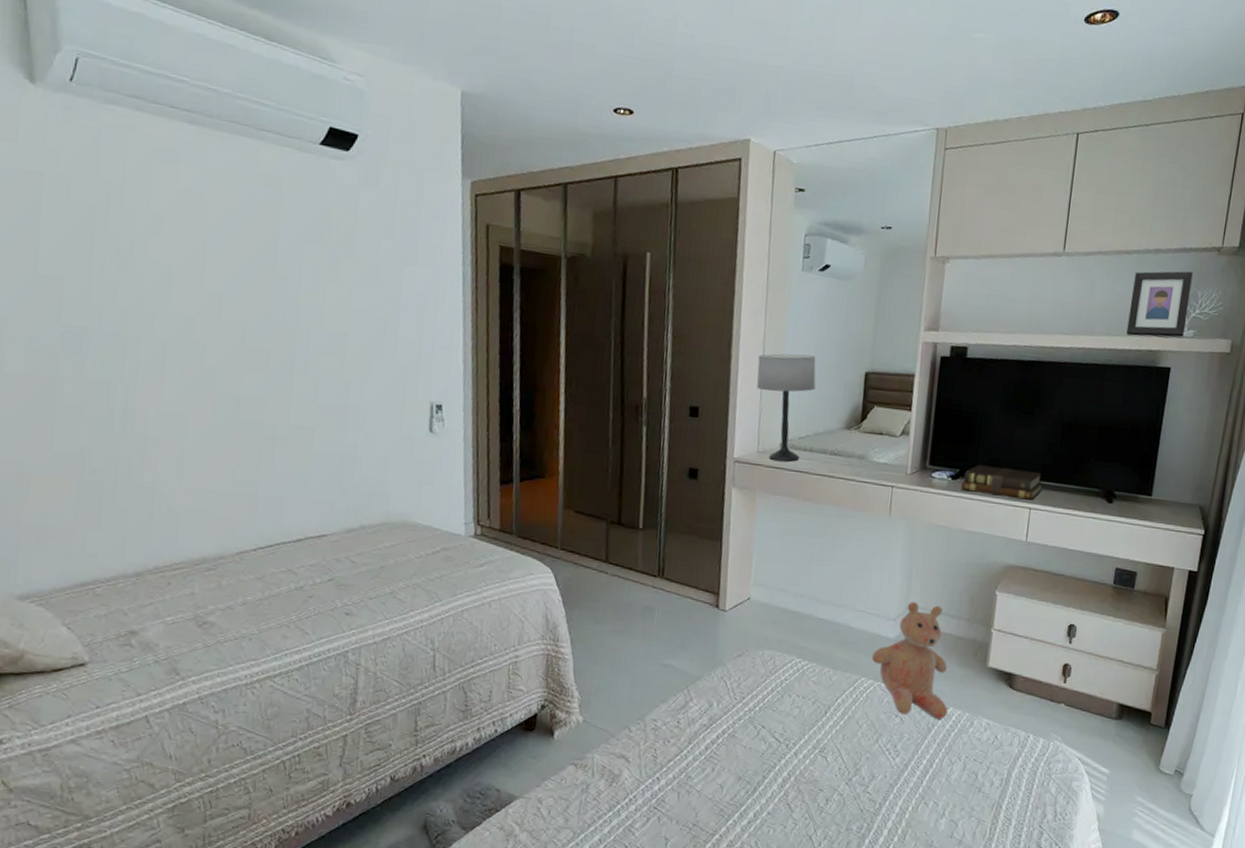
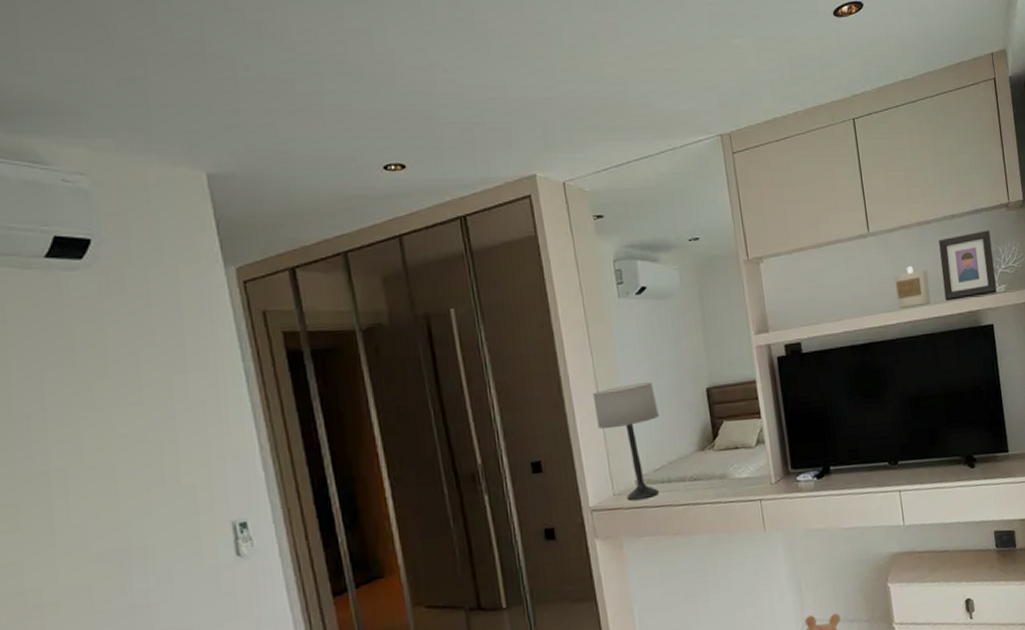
bible: present [961,464,1043,500] -> none [828,452,907,488]
candle: none [1075,293,1116,336] -> present [893,266,931,310]

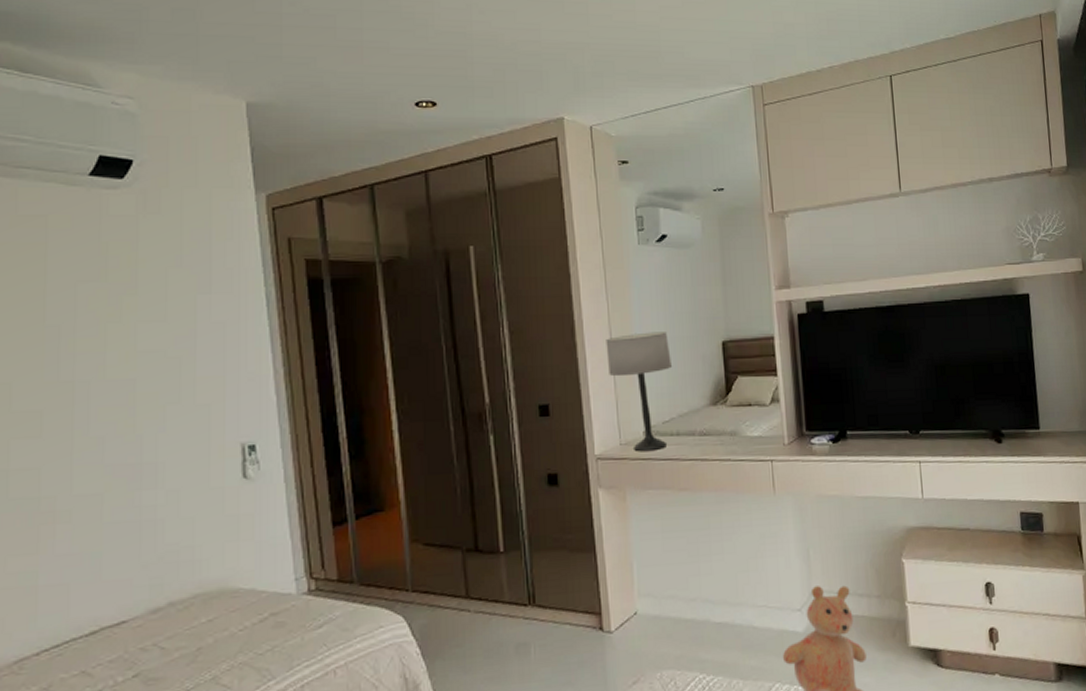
candle: present [893,266,931,310] -> none [924,229,963,273]
picture frame: present [939,230,997,301] -> none [974,195,1035,267]

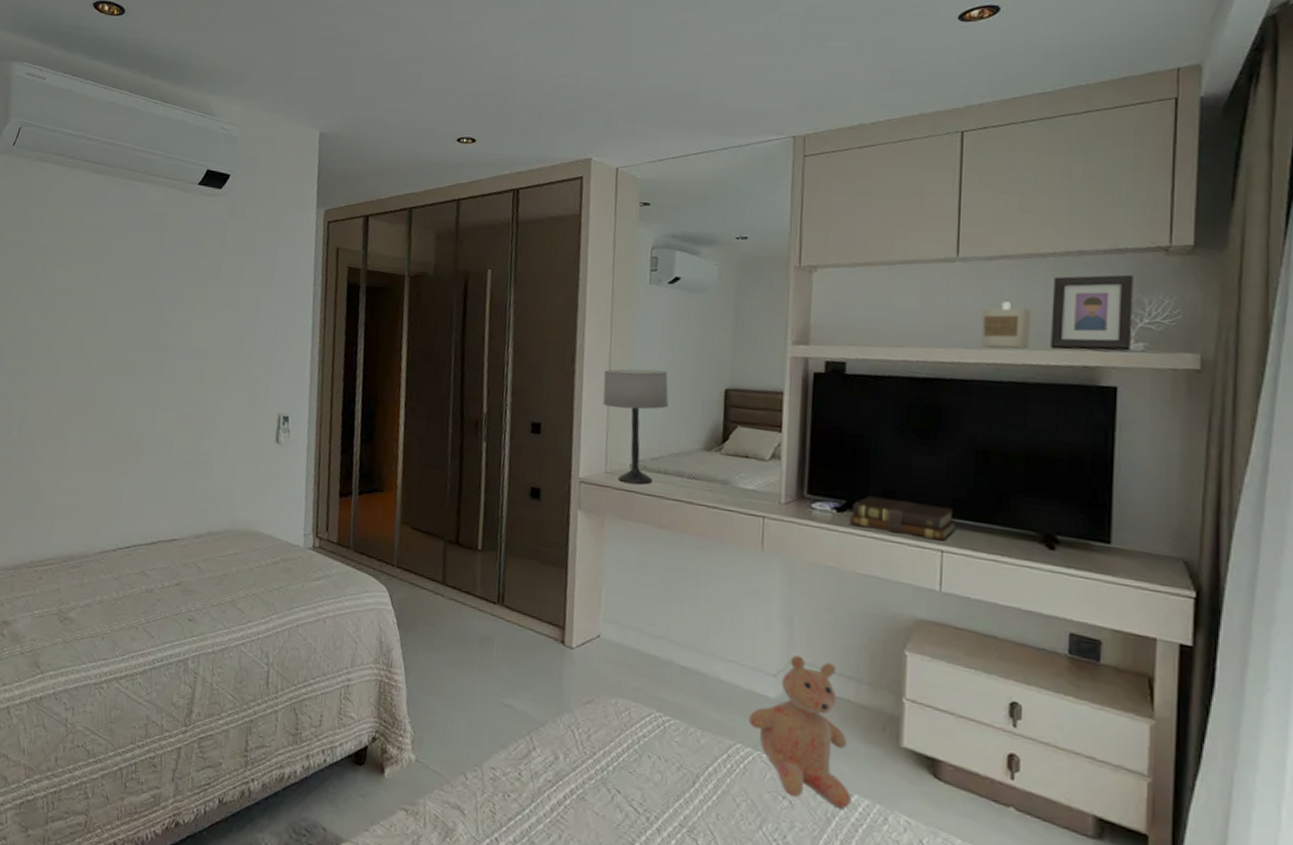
bible: none [844,421,928,454] -> present [849,495,957,541]
candle: none [924,229,963,273] -> present [981,301,1032,349]
picture frame: none [974,195,1035,267] -> present [1050,274,1133,352]

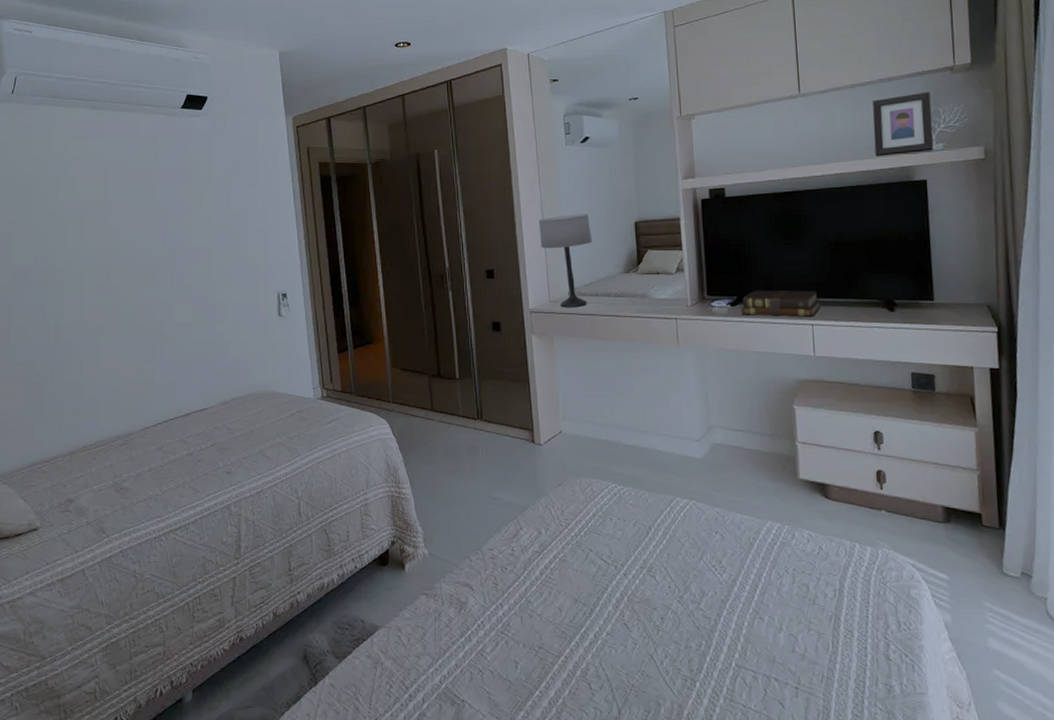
stuffed animal: present [748,655,851,809] -> none [682,422,766,533]
candle: present [981,301,1032,349] -> none [821,124,860,163]

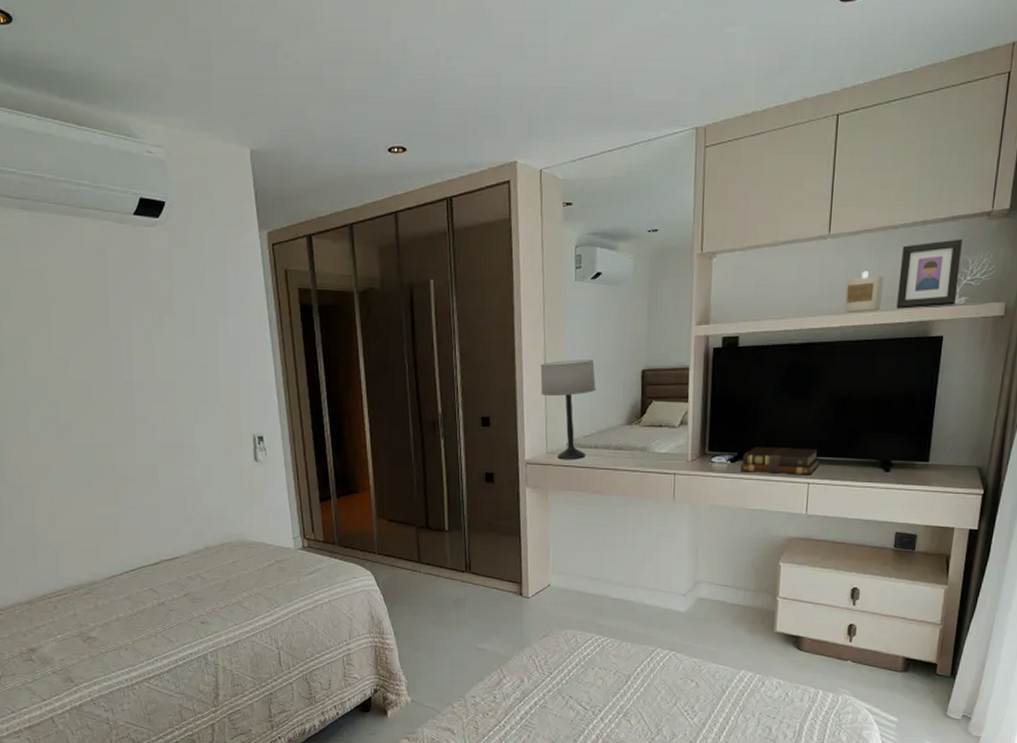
candle: none [821,124,860,163] -> present [844,271,884,314]

